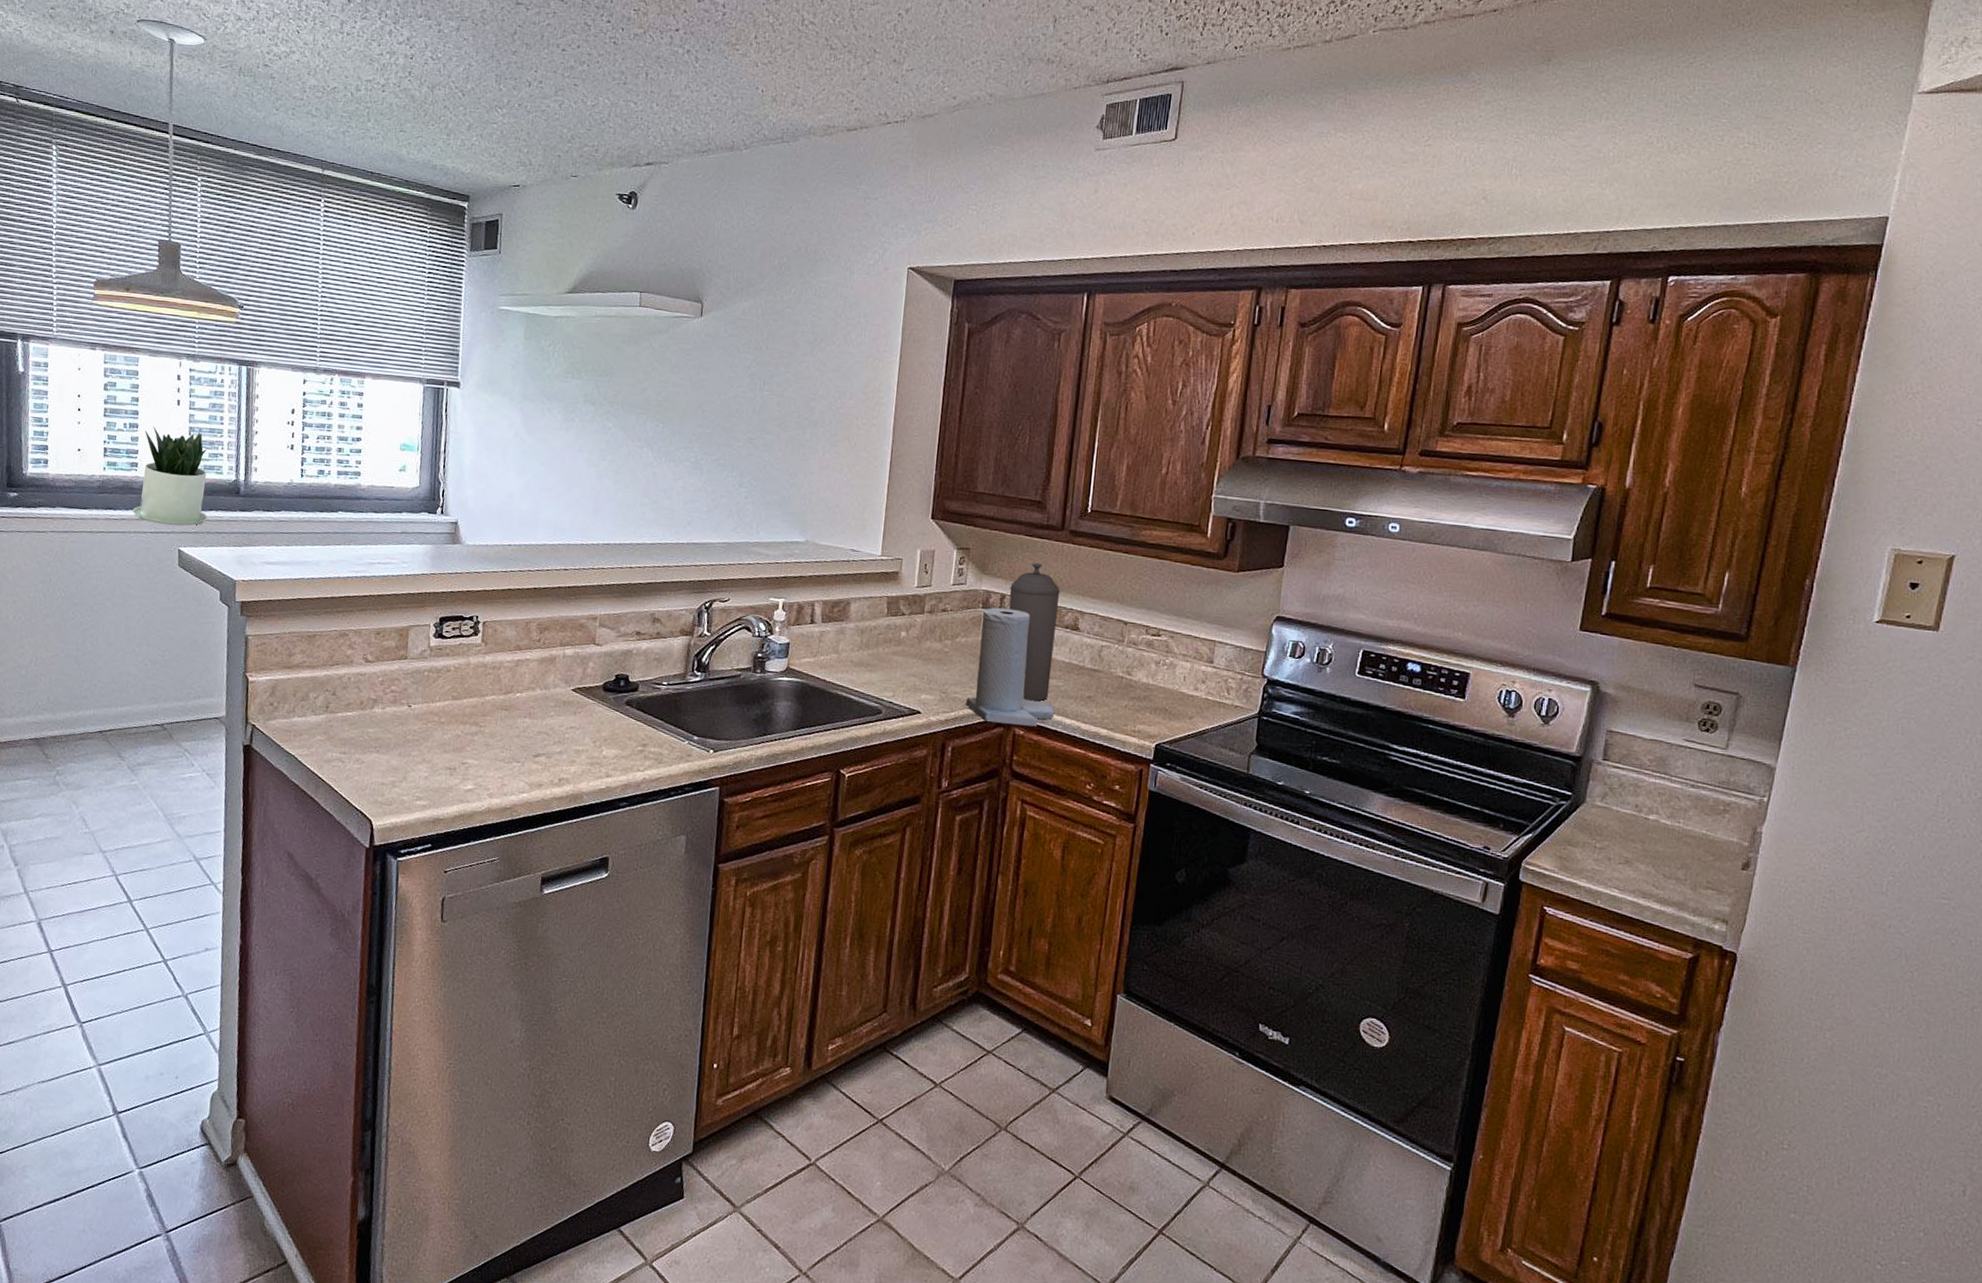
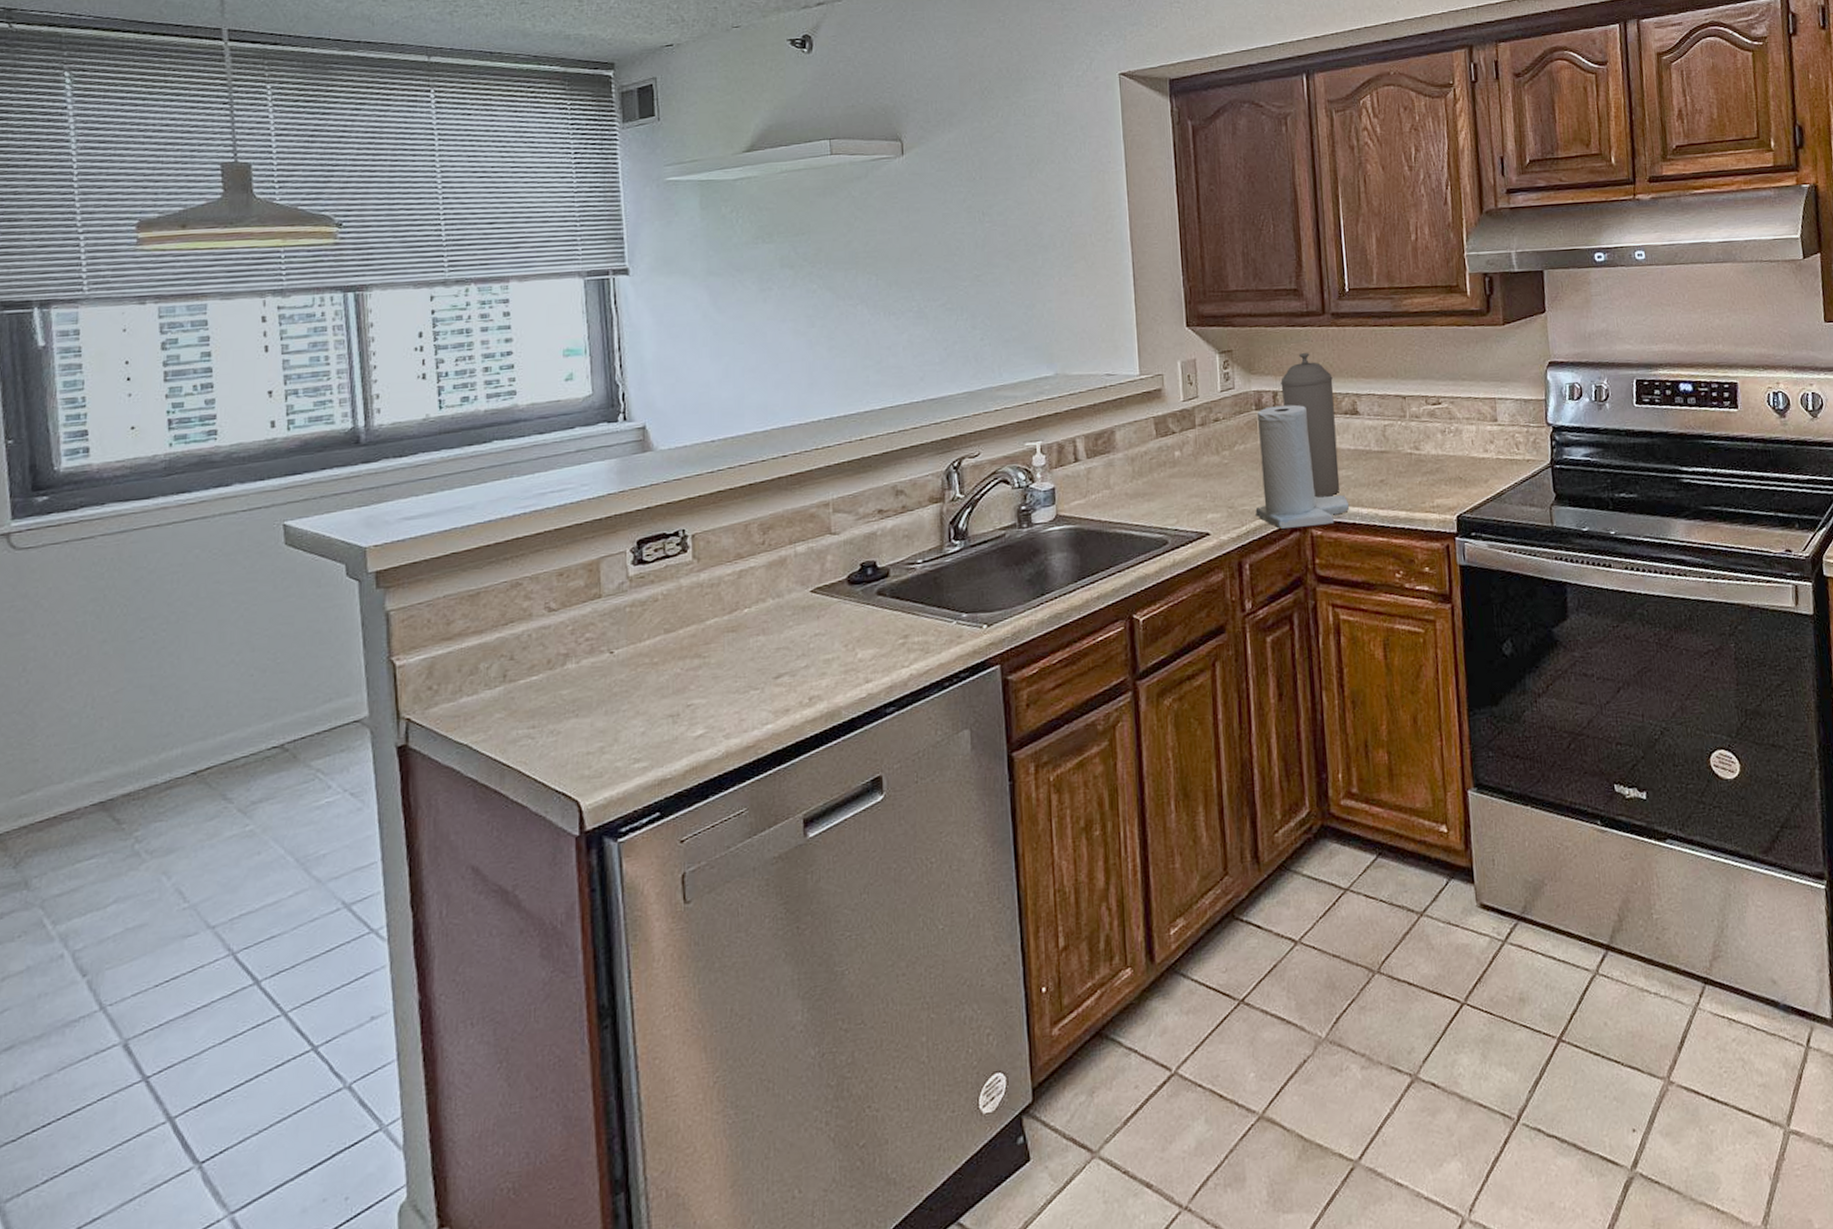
planter: present [132,426,207,526] -> none [214,379,319,499]

